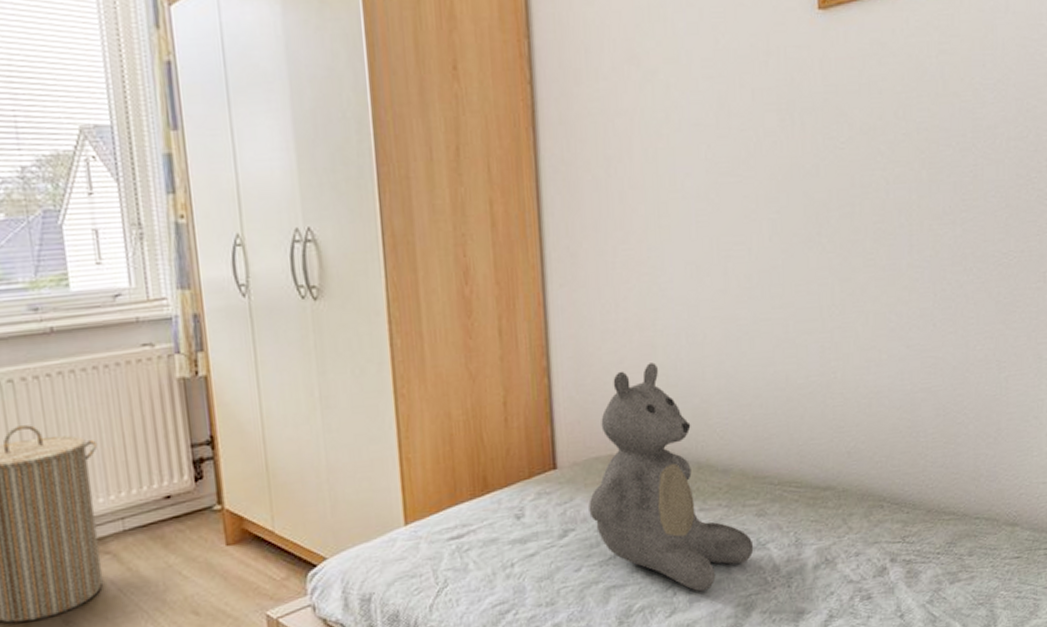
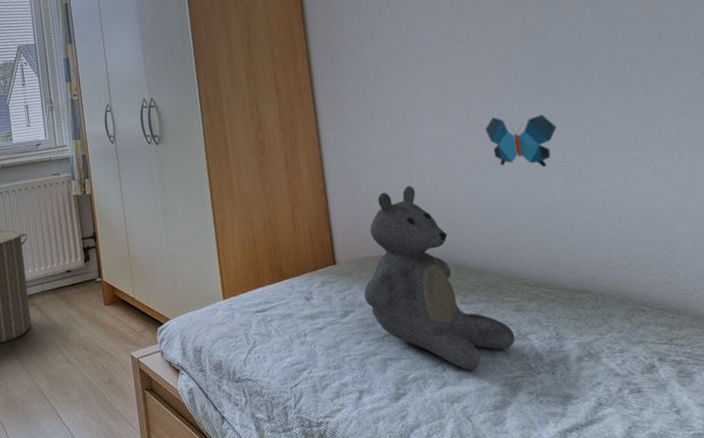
decorative butterfly: none [742,273,819,339] -> present [484,114,557,167]

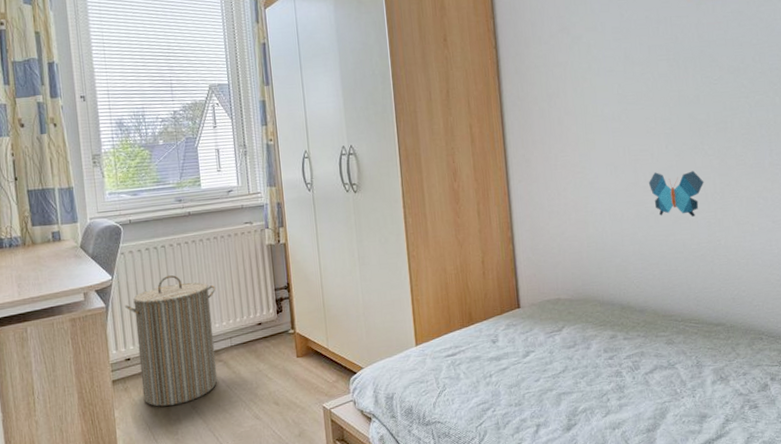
teddy bear: present [364,186,516,370] -> none [543,234,666,399]

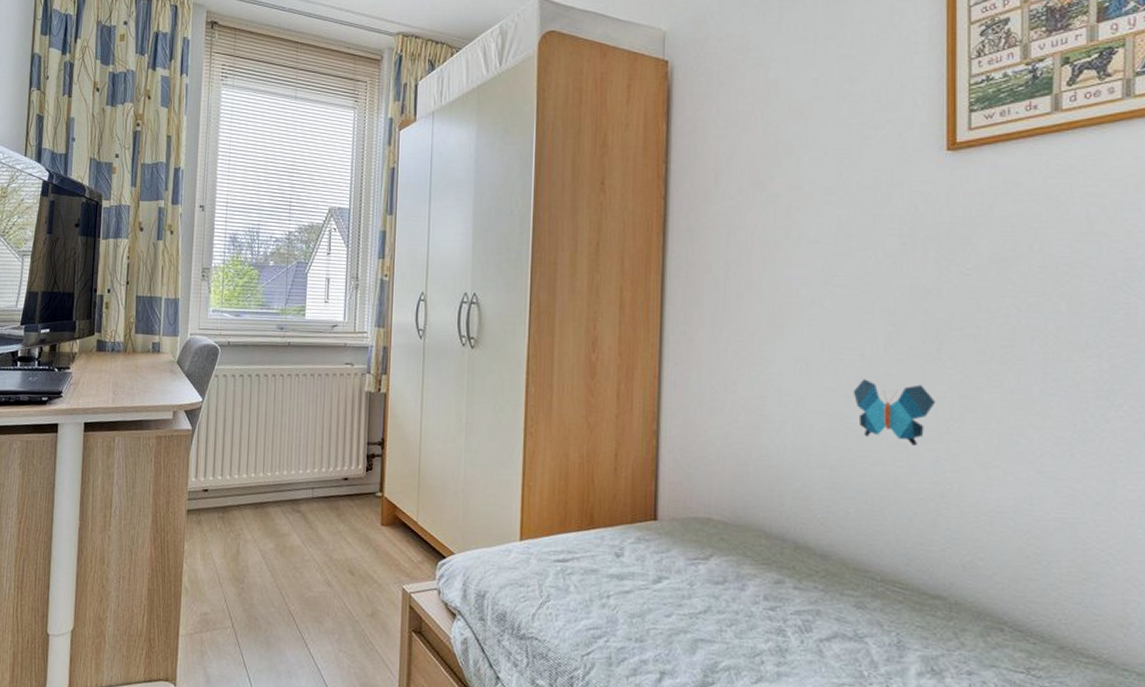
laundry hamper: present [124,274,218,407] -> none [210,407,306,551]

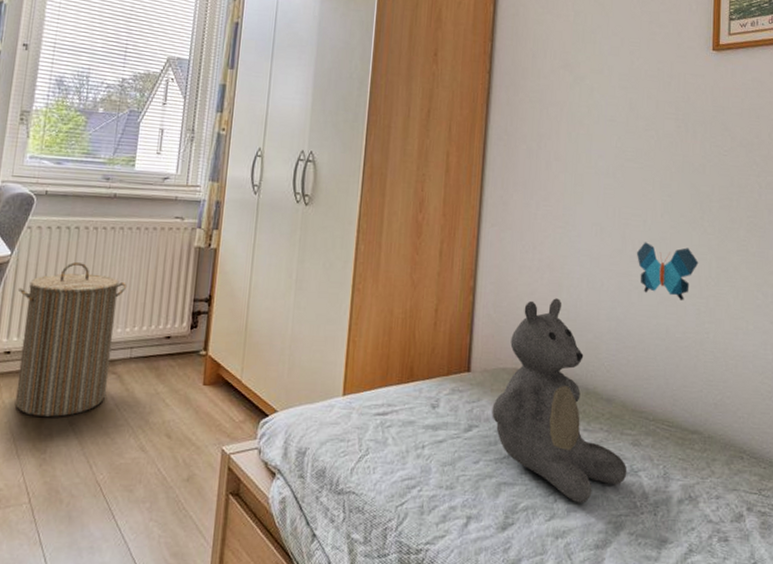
laundry hamper: none [210,407,306,551] -> present [15,261,127,417]
teddy bear: none [684,442,850,668] -> present [492,298,627,503]

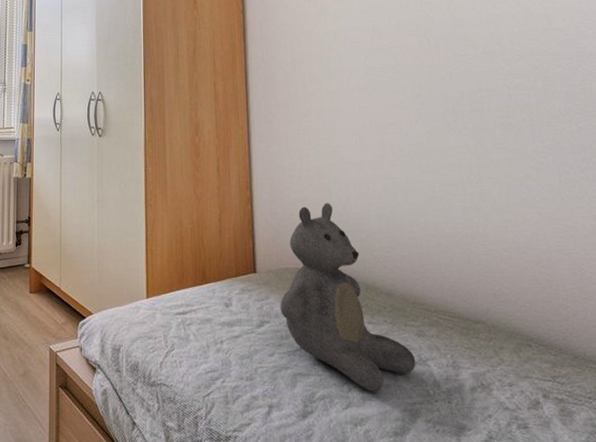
decorative butterfly: present [636,242,699,300] -> none [396,147,459,198]

